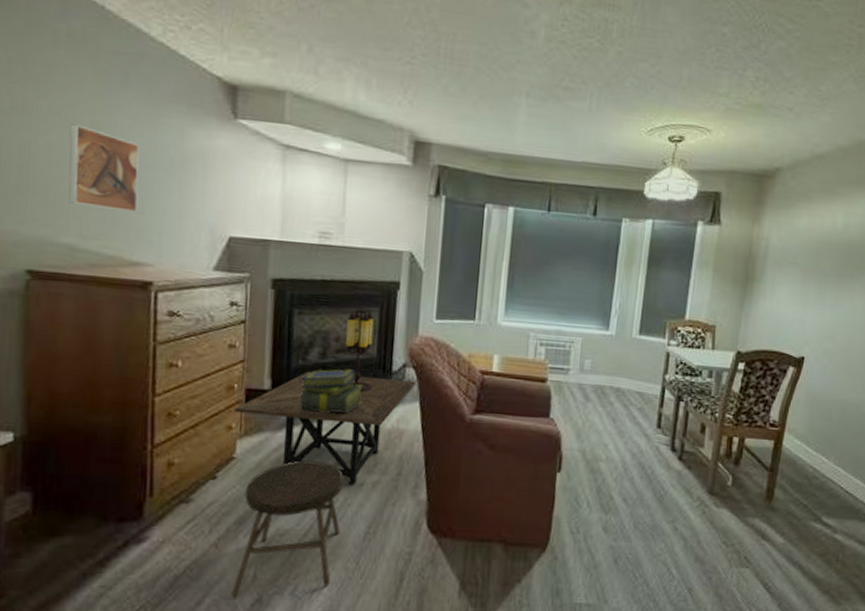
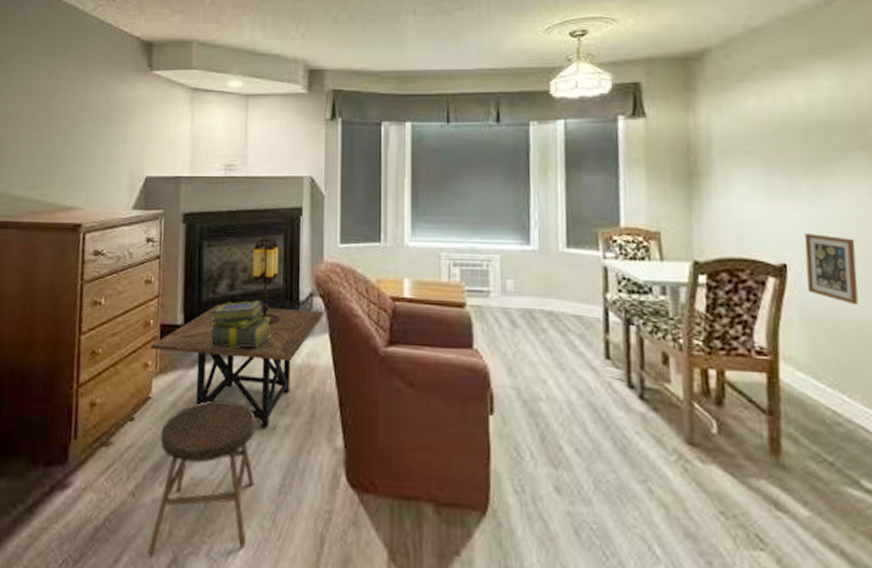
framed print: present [68,124,140,213] -> none [18,92,74,162]
picture frame: none [815,334,855,391] -> present [804,234,859,305]

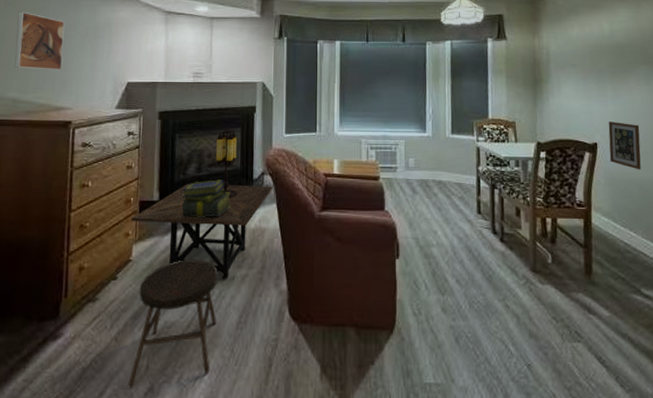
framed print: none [18,92,74,162] -> present [14,11,65,70]

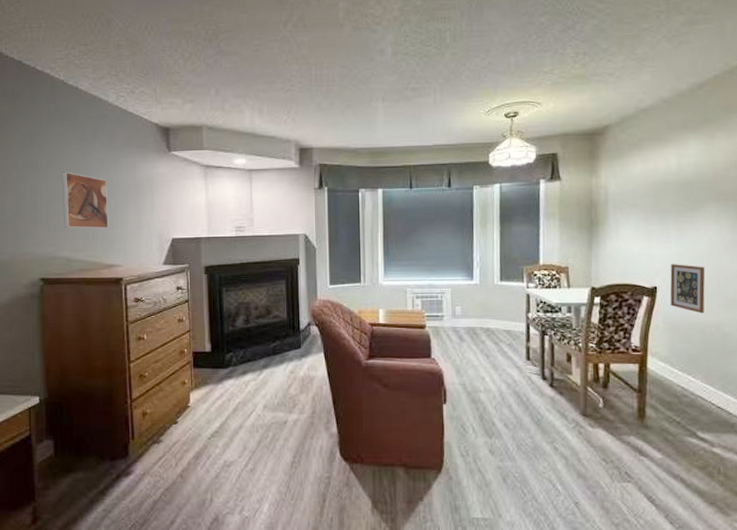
stool: present [128,259,218,387] -> none [195,405,273,517]
side table: present [131,183,273,279] -> none [186,335,320,423]
stack of books: present [182,180,231,217] -> none [232,331,280,366]
table lamp: present [216,128,238,198] -> none [261,281,286,348]

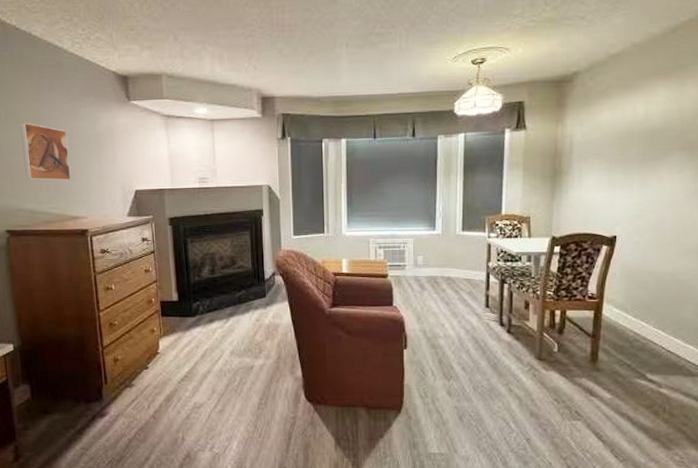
picture frame: present [670,264,705,314] -> none [628,213,665,262]

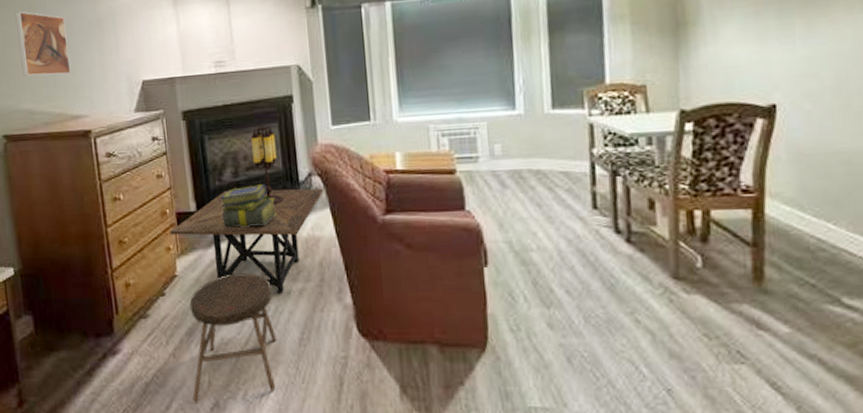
side table: none [155,284,284,368] -> present [170,188,324,293]
stool: none [168,351,240,454] -> present [189,273,277,402]
stack of books: none [198,280,246,315] -> present [220,184,277,227]
table lamp: none [226,232,251,297] -> present [250,125,283,205]

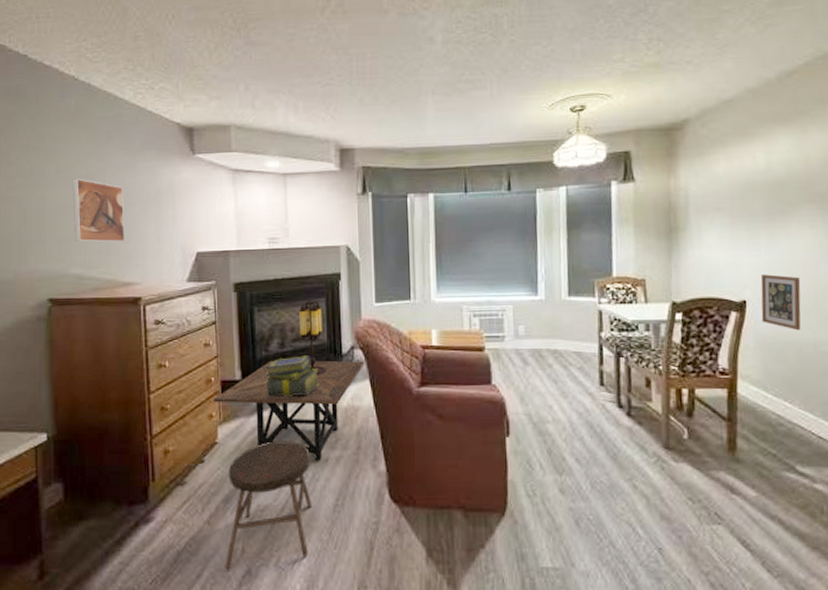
picture frame: none [795,71,850,138] -> present [760,274,801,331]

